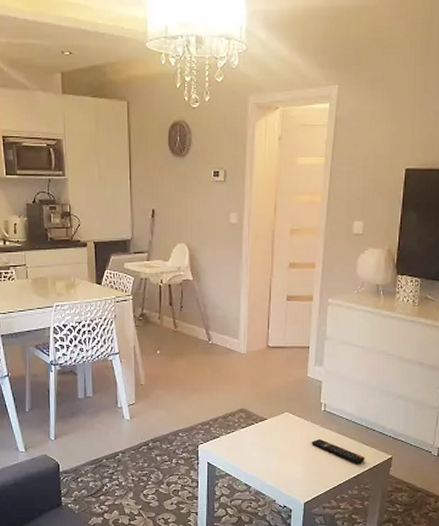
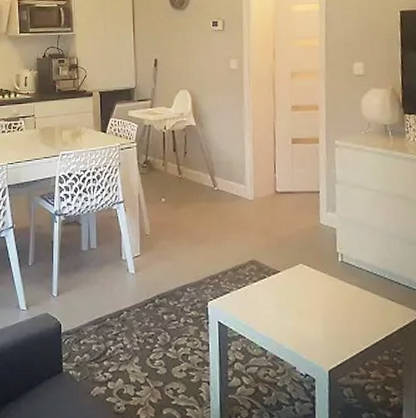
remote control: present [311,438,365,463] -> none [330,293,393,323]

